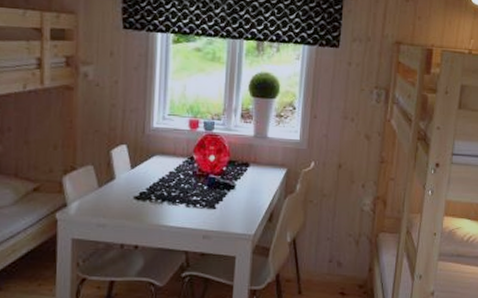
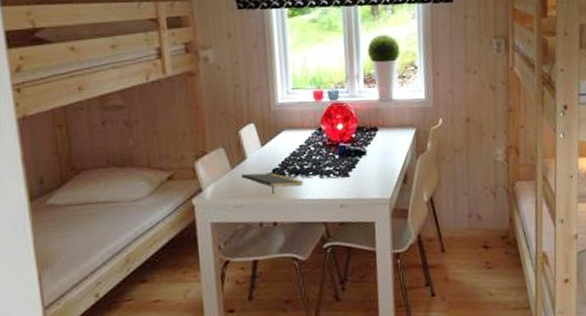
notepad: none [108,193,169,217] -> present [241,172,304,194]

